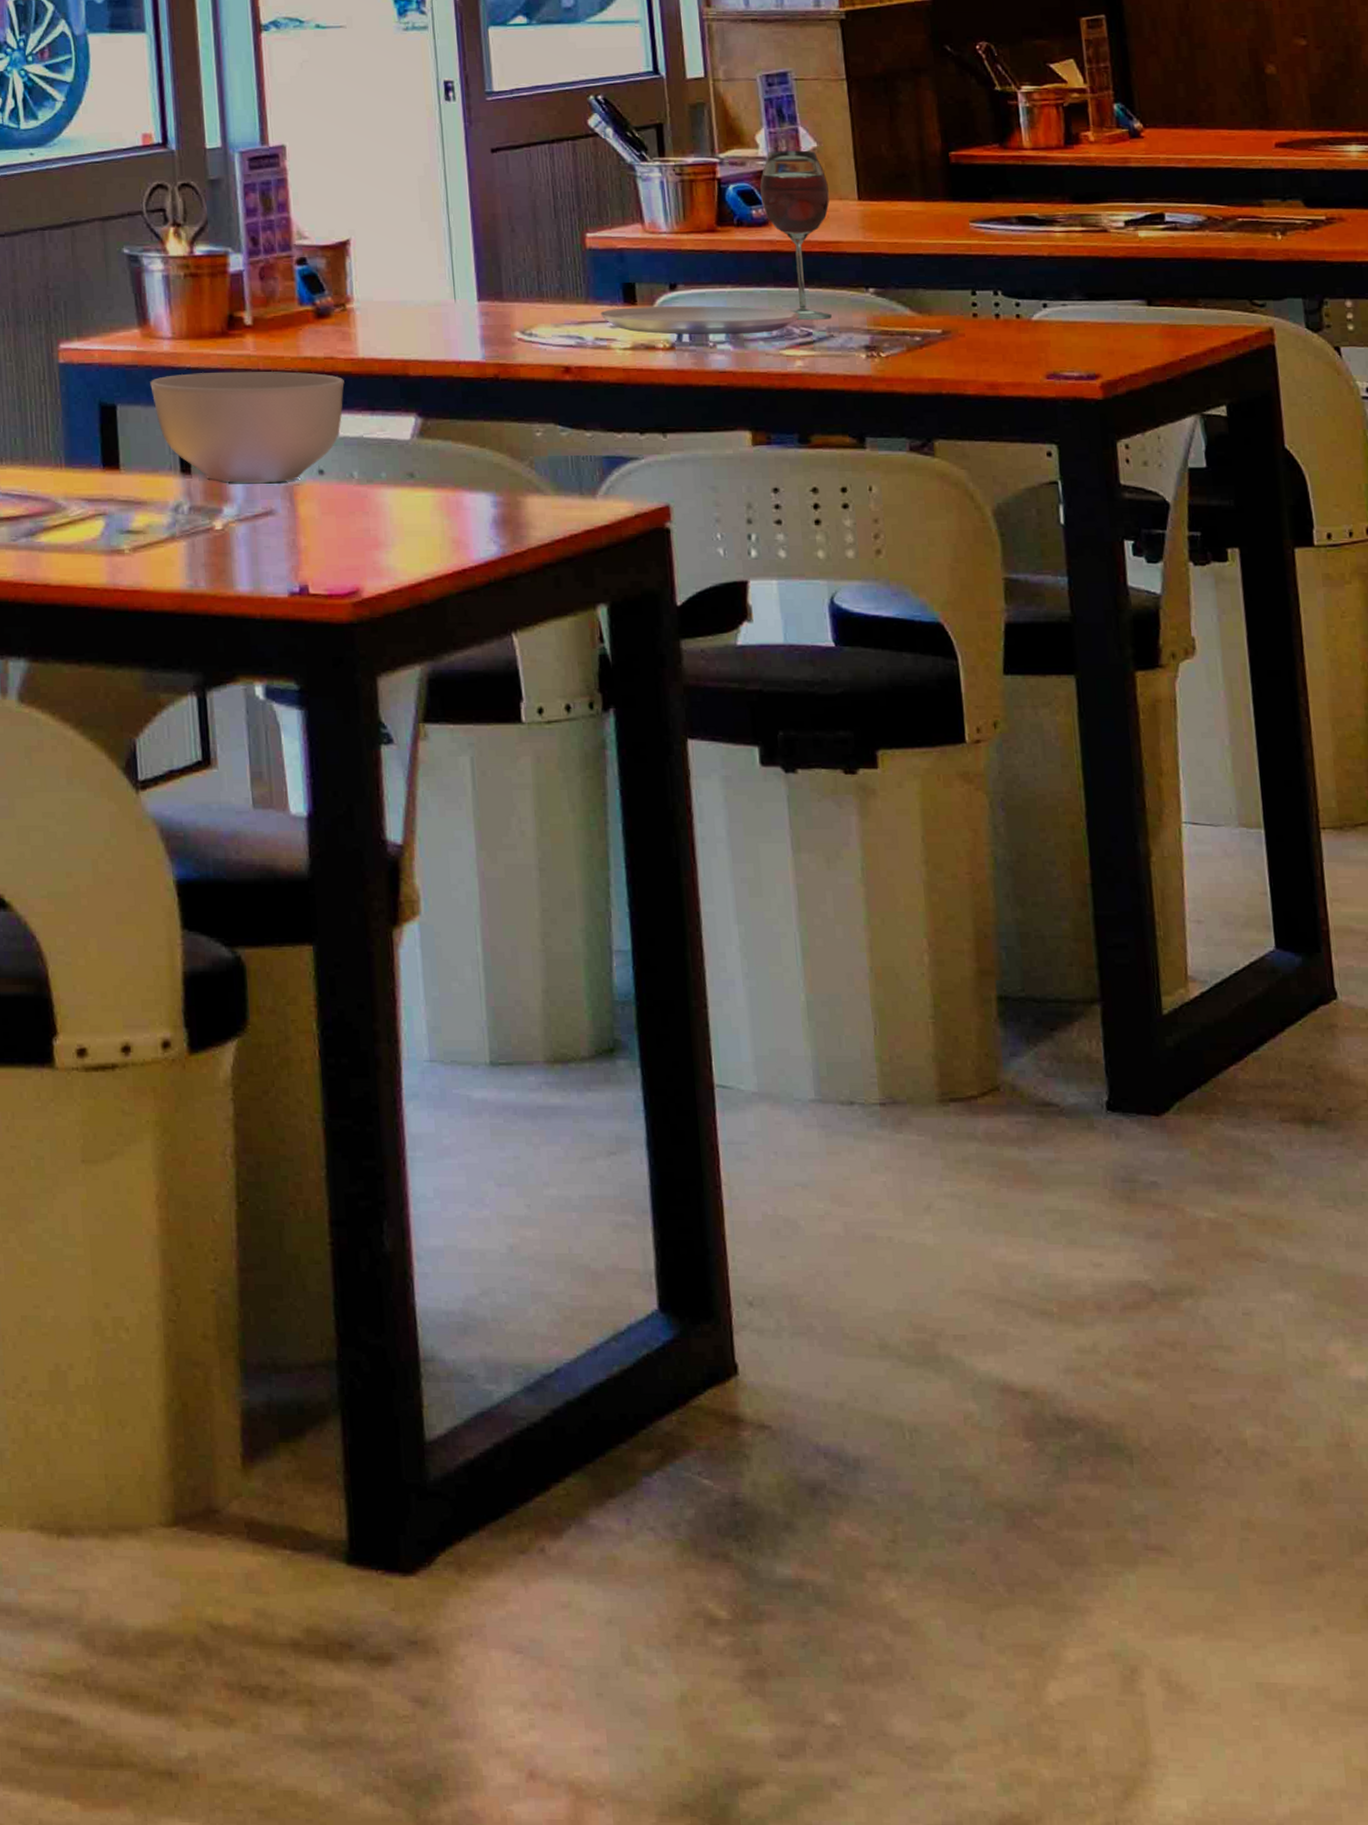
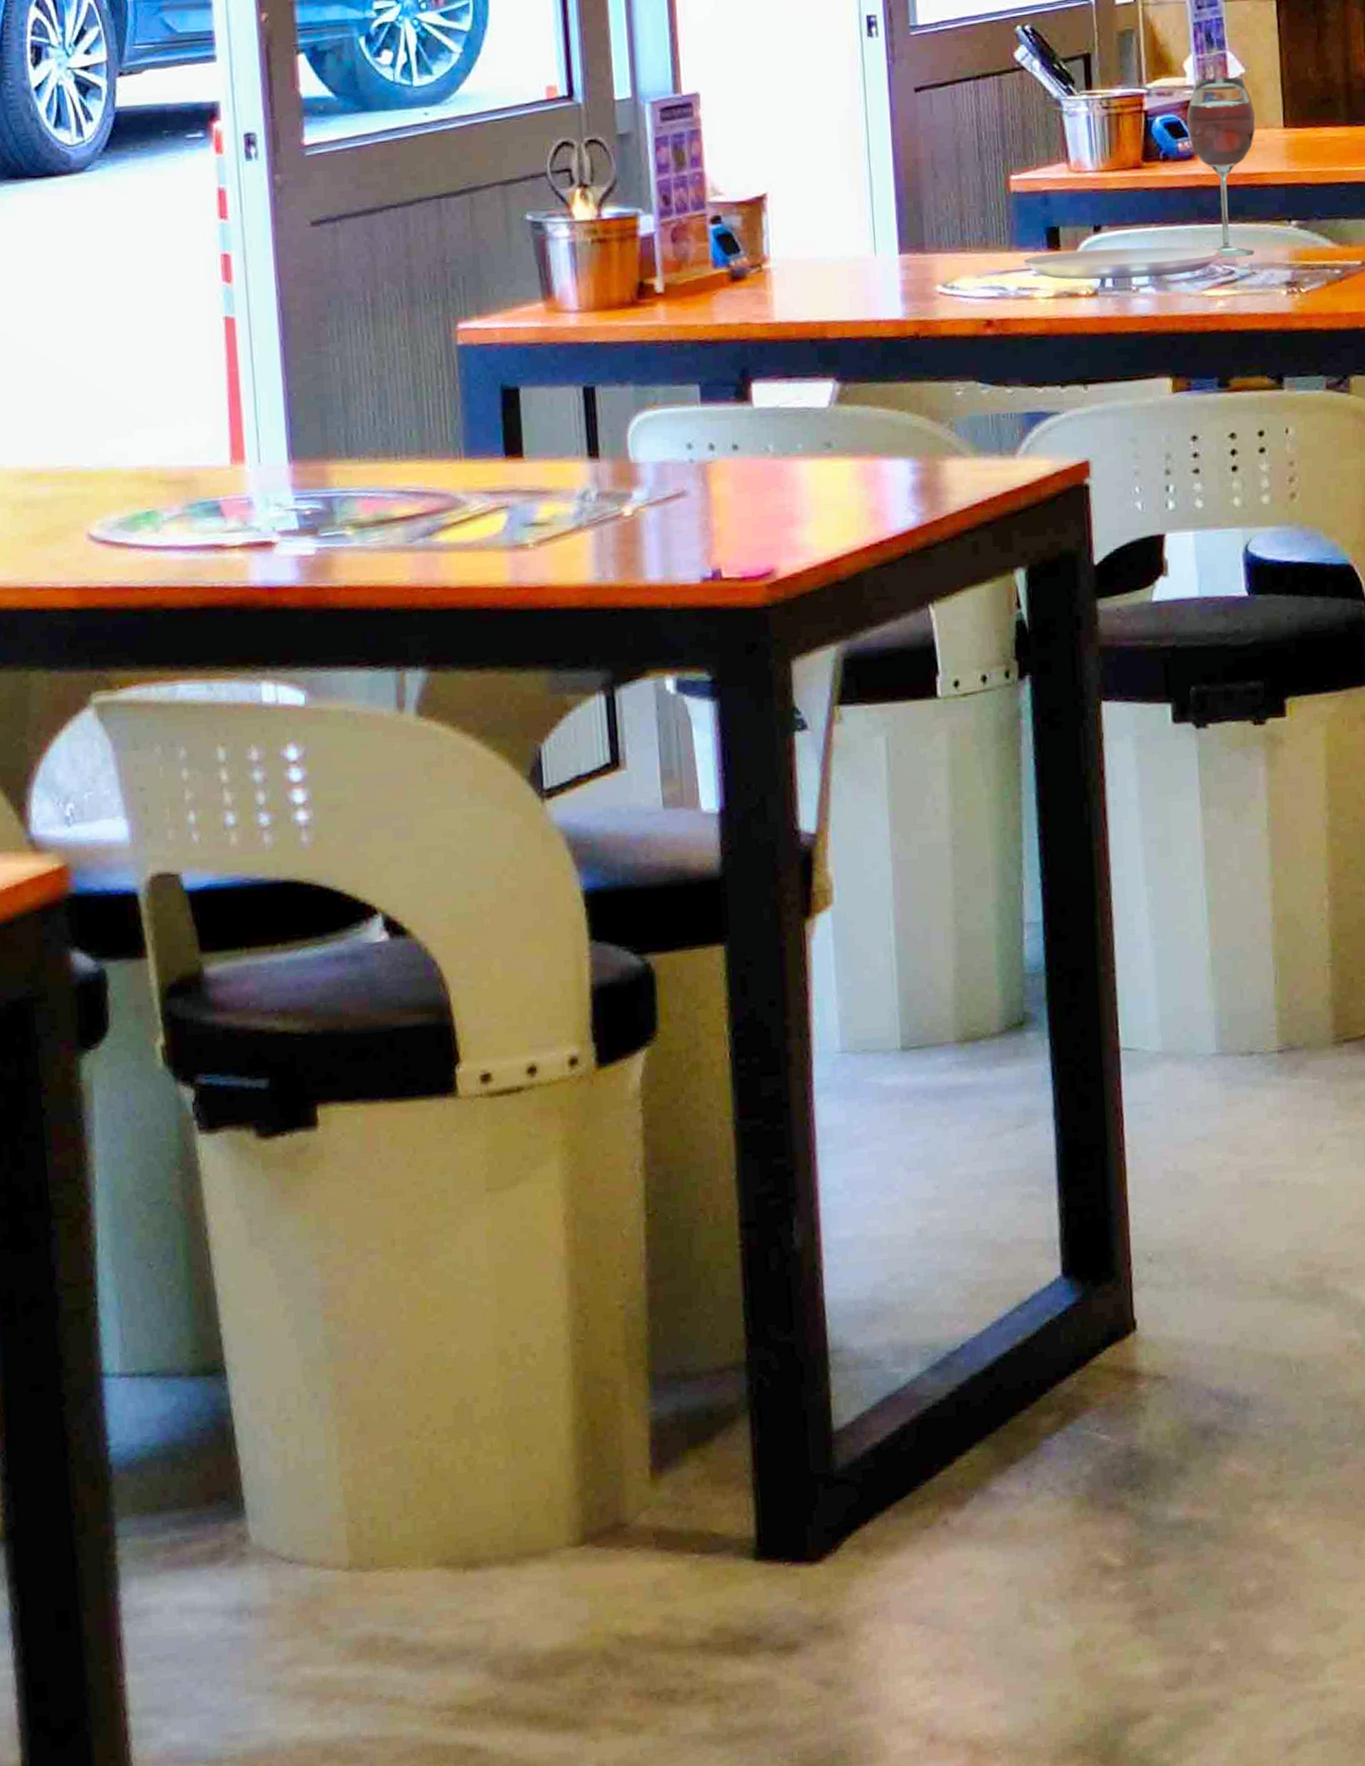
bowl: present [150,371,345,483] -> none [555,340,760,464]

